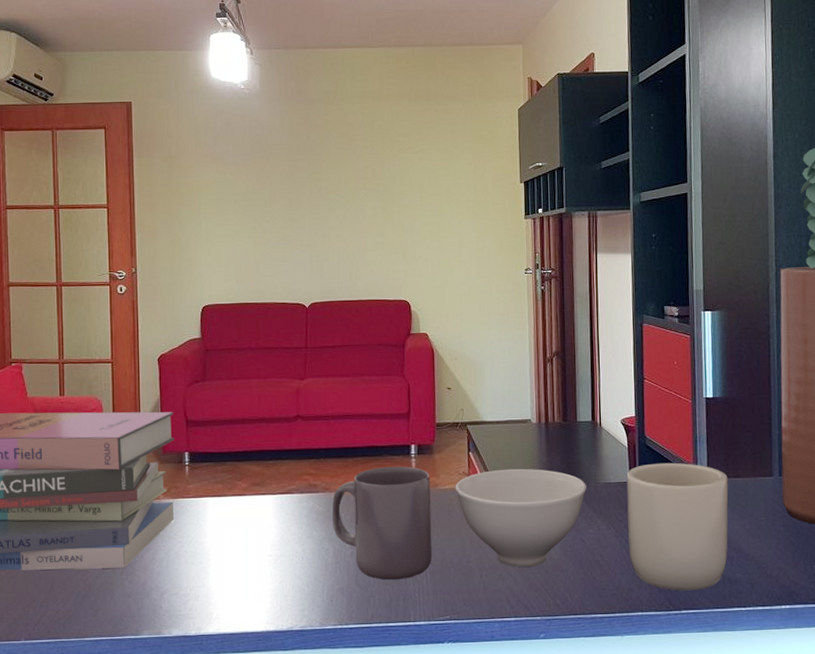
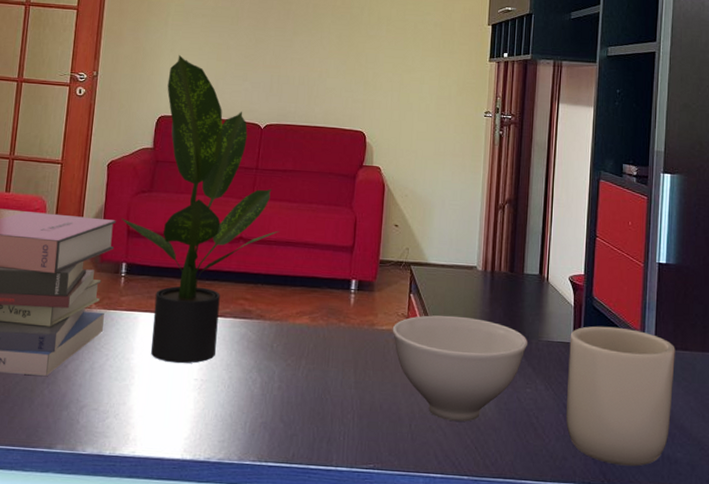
potted plant: none [178,243,335,543] -> present [121,55,279,364]
cup: present [332,466,433,580] -> none [263,299,368,421]

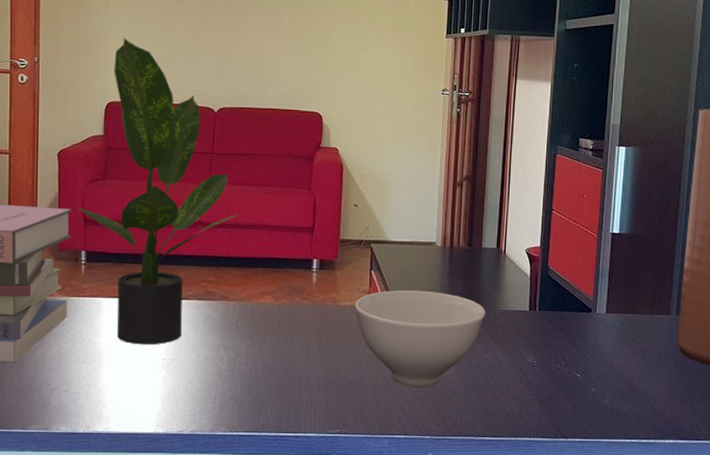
mug: present [566,325,675,467] -> none [522,294,626,420]

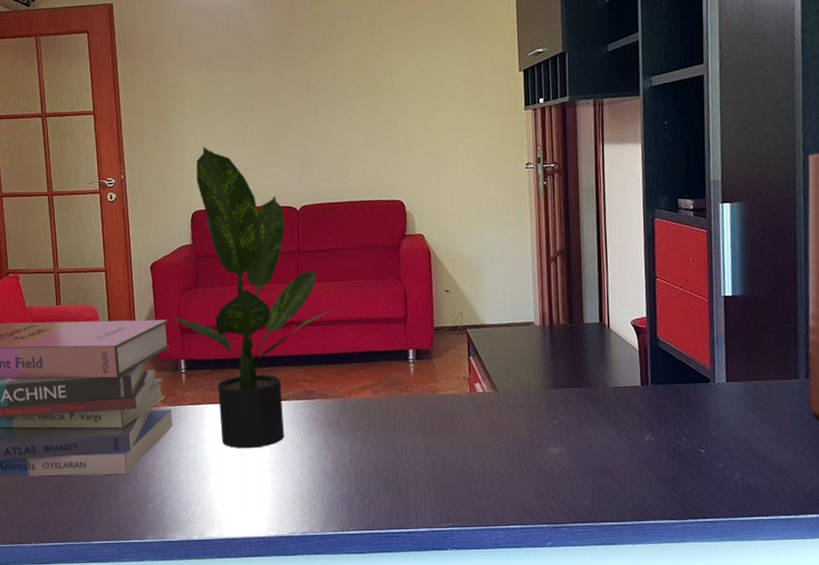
bowl: present [354,289,487,387] -> none [455,373,595,474]

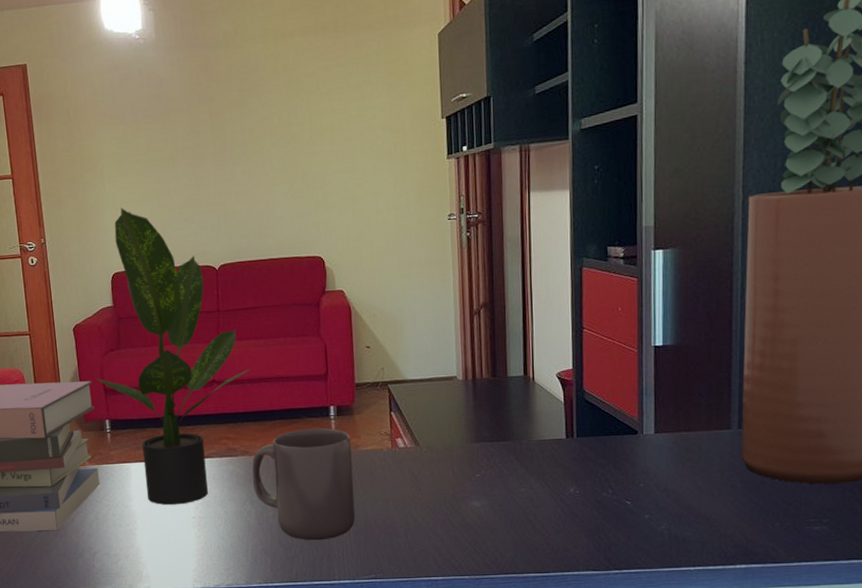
cup: none [330,371,434,487] -> present [252,428,356,541]

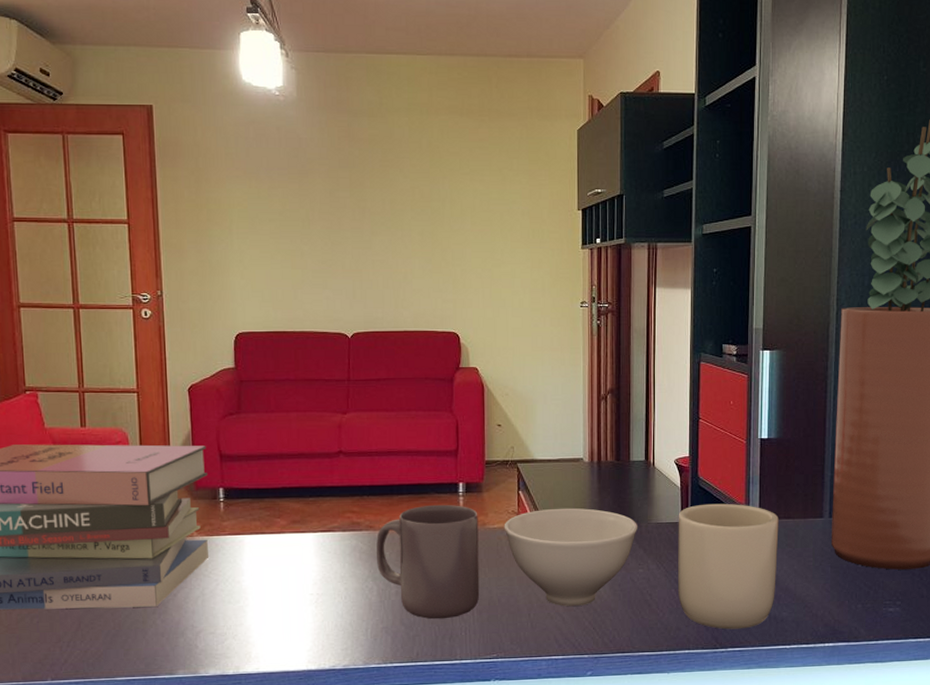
potted plant: present [96,208,251,506] -> none [211,266,380,581]
bowl: none [377,427,519,527] -> present [504,508,639,606]
mug: none [562,417,678,550] -> present [677,503,779,630]

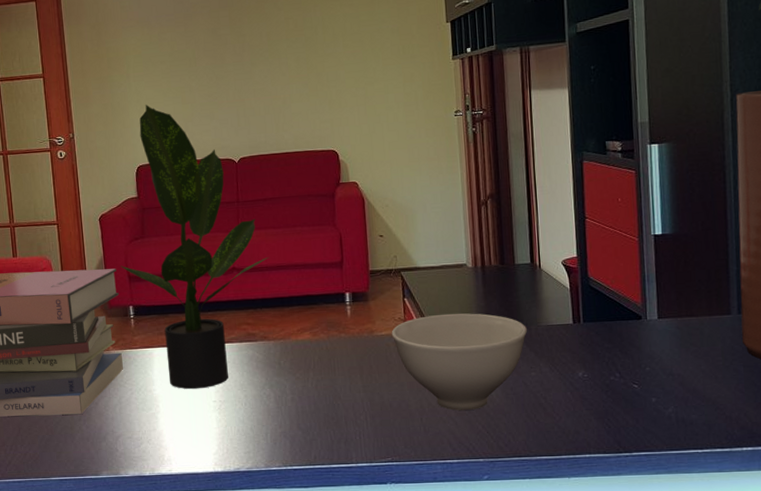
potted plant: none [211,266,380,581] -> present [121,105,269,390]
cup: present [376,504,480,619] -> none [271,314,372,424]
mug: present [677,503,779,630] -> none [569,303,682,433]

